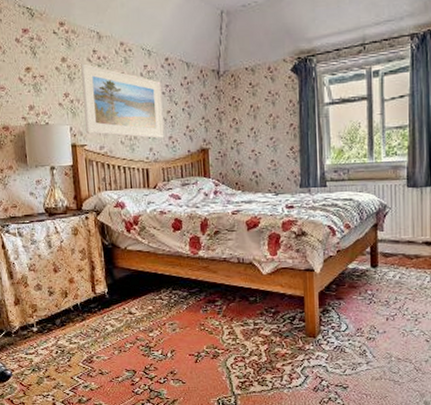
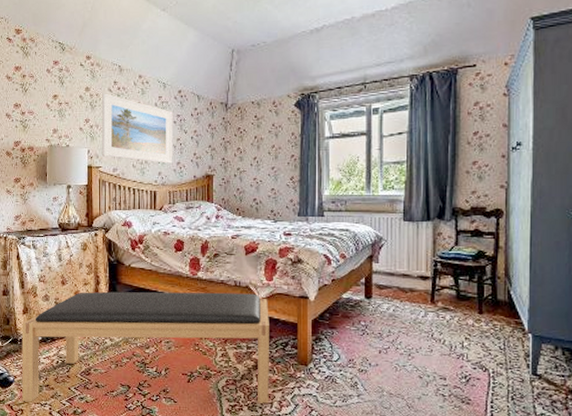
bench: none [14,269,279,395] -> present [21,291,269,404]

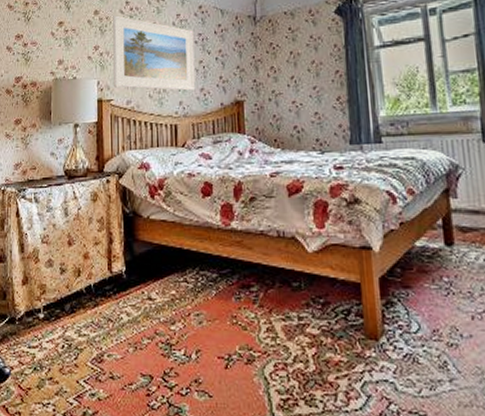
bench: present [21,291,269,404] -> none [20,246,332,402]

